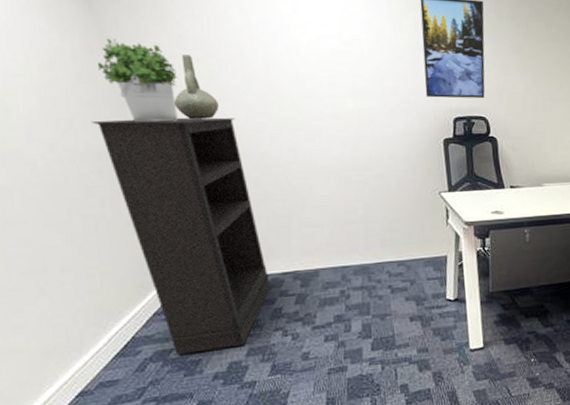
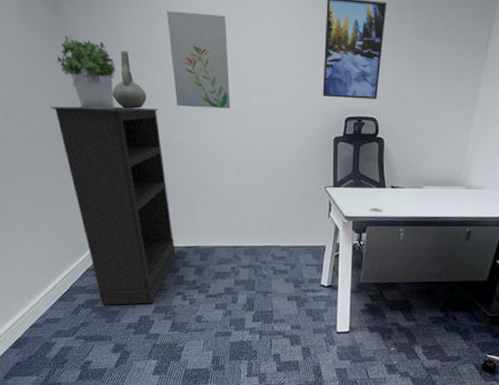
wall art: none [237,10,323,115] -> present [167,11,231,109]

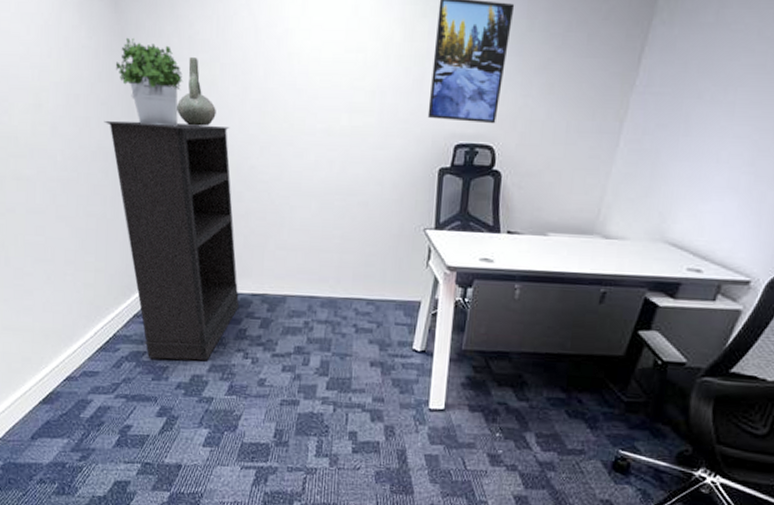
wall art: present [167,11,231,109] -> none [245,11,316,130]

